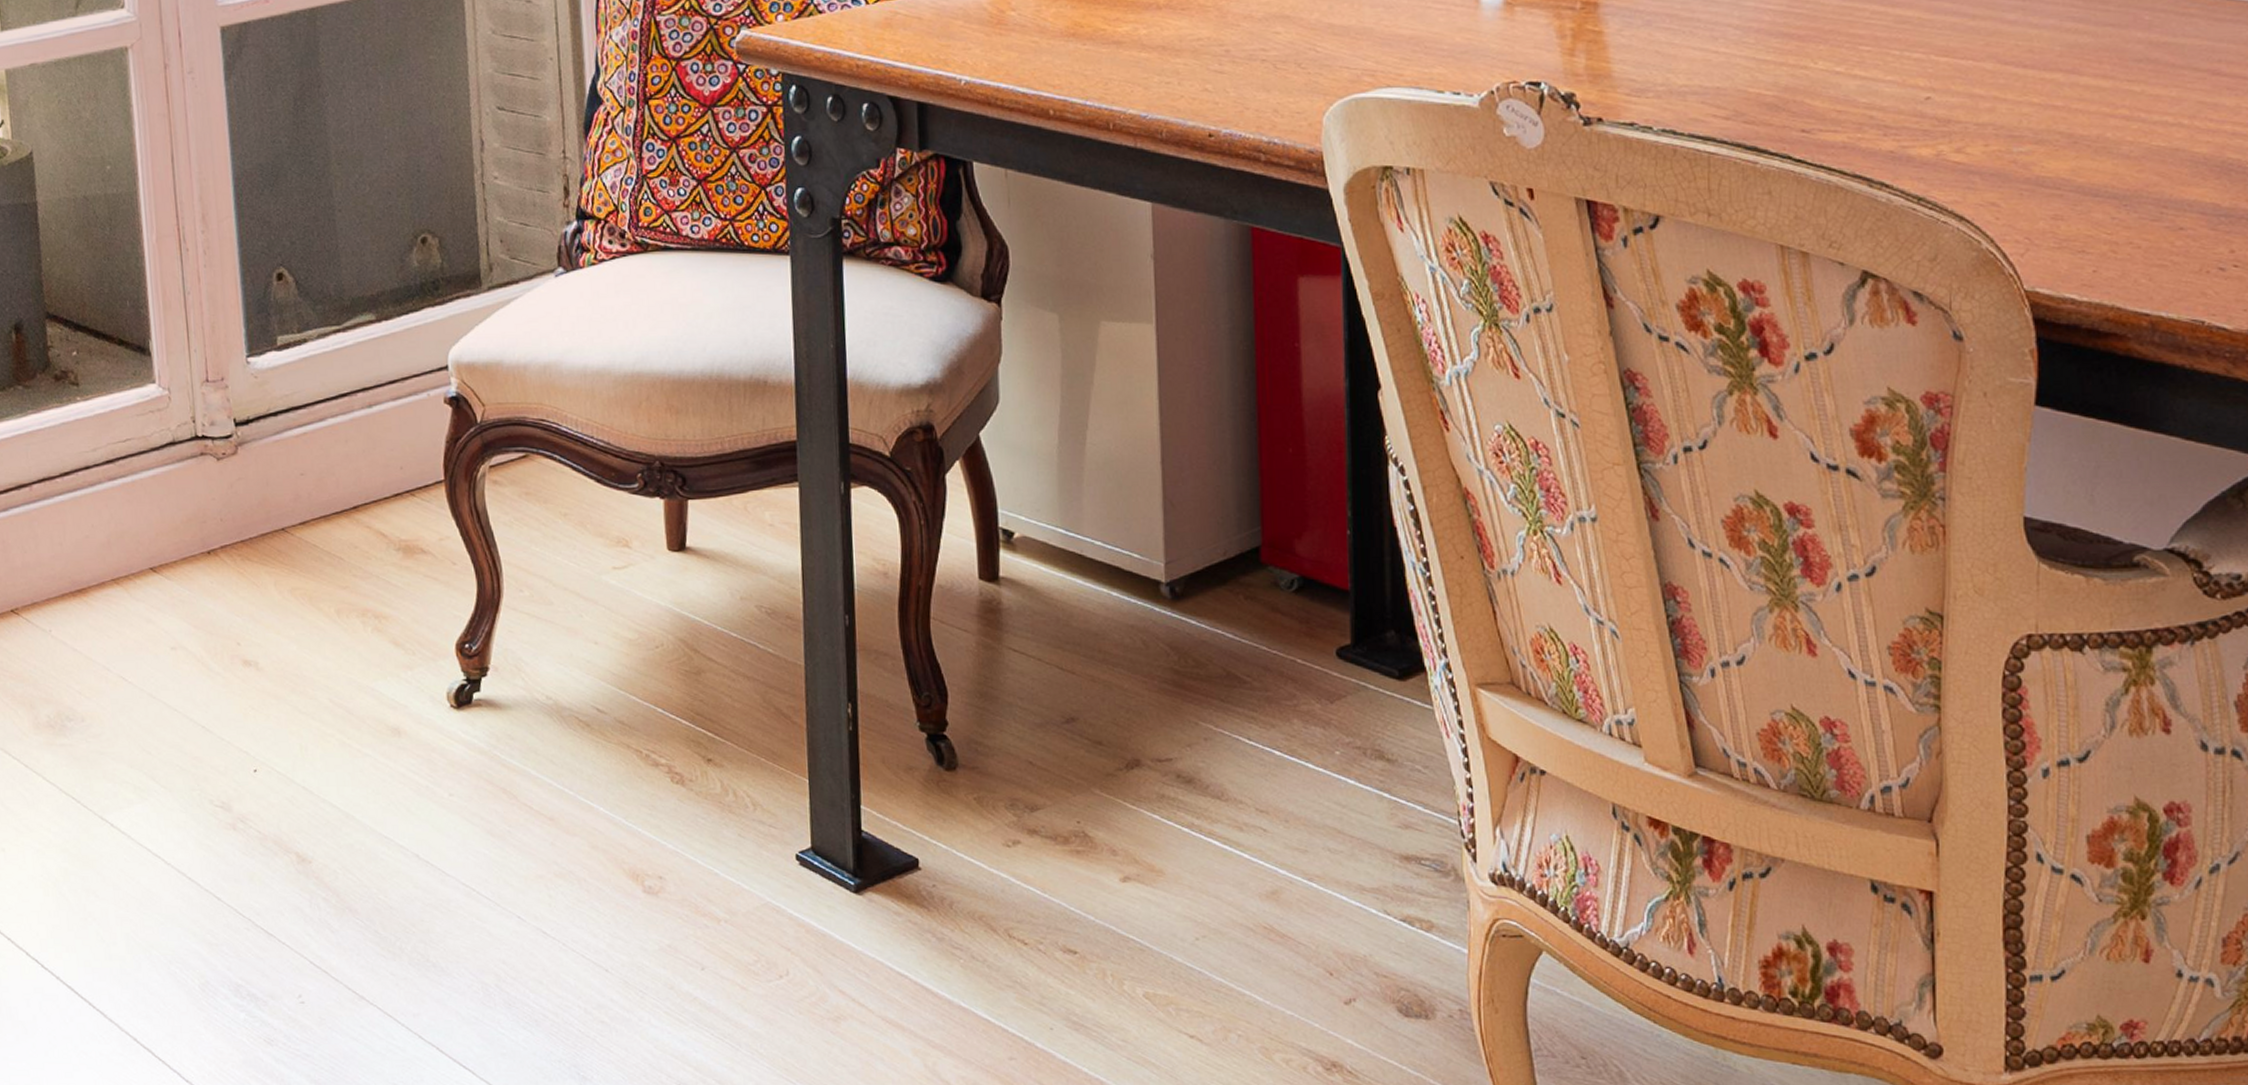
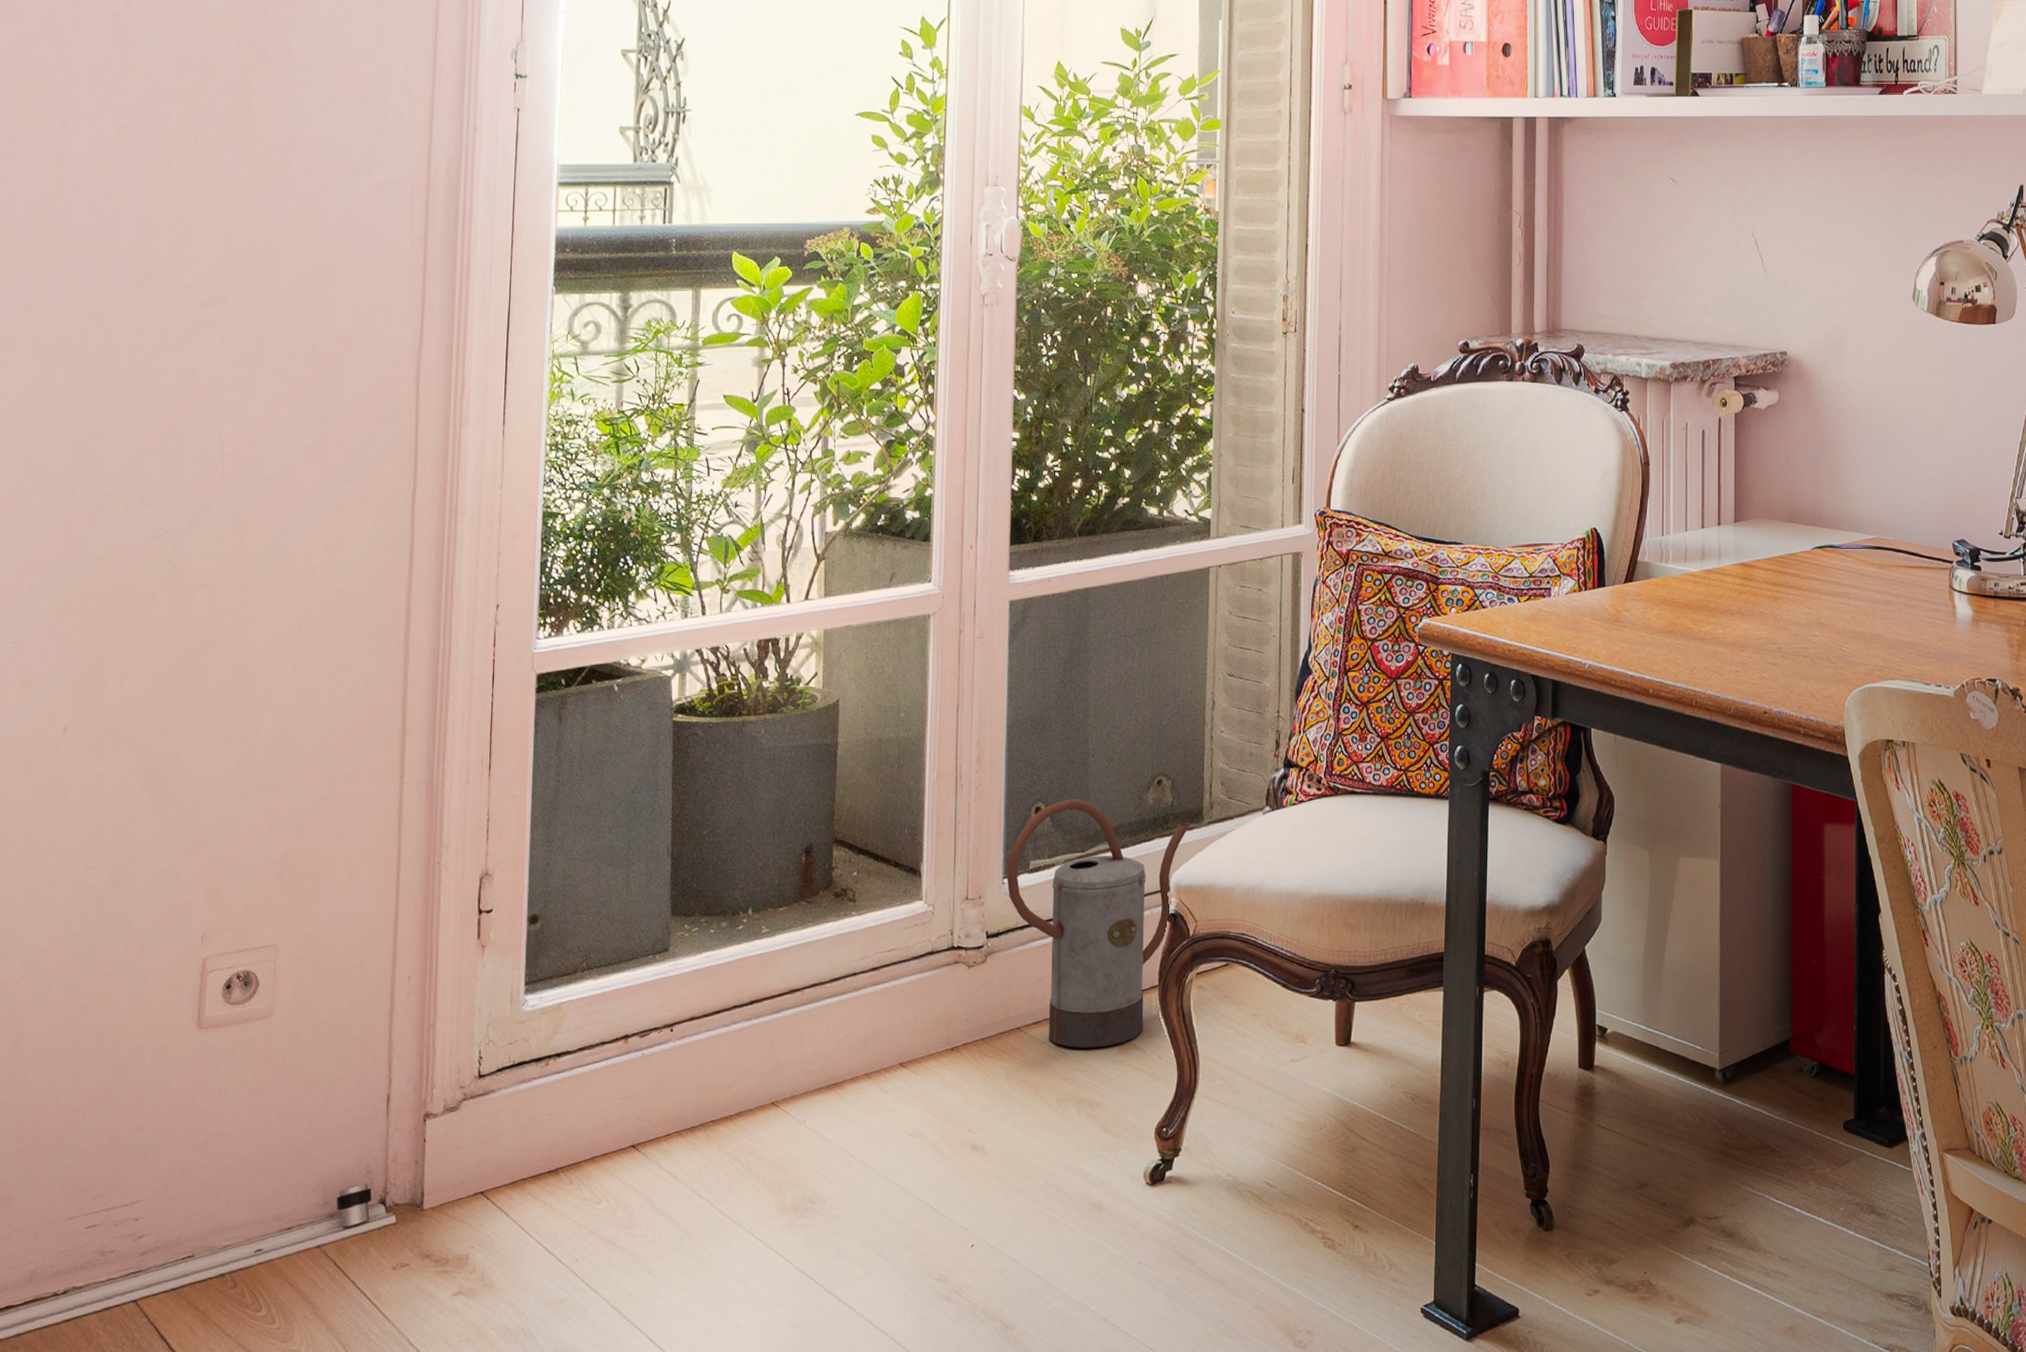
watering can: none [250,261,466,552] -> present [1006,798,1190,1048]

